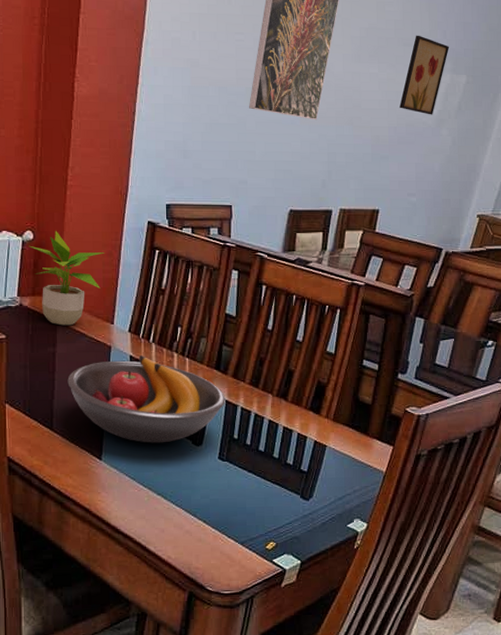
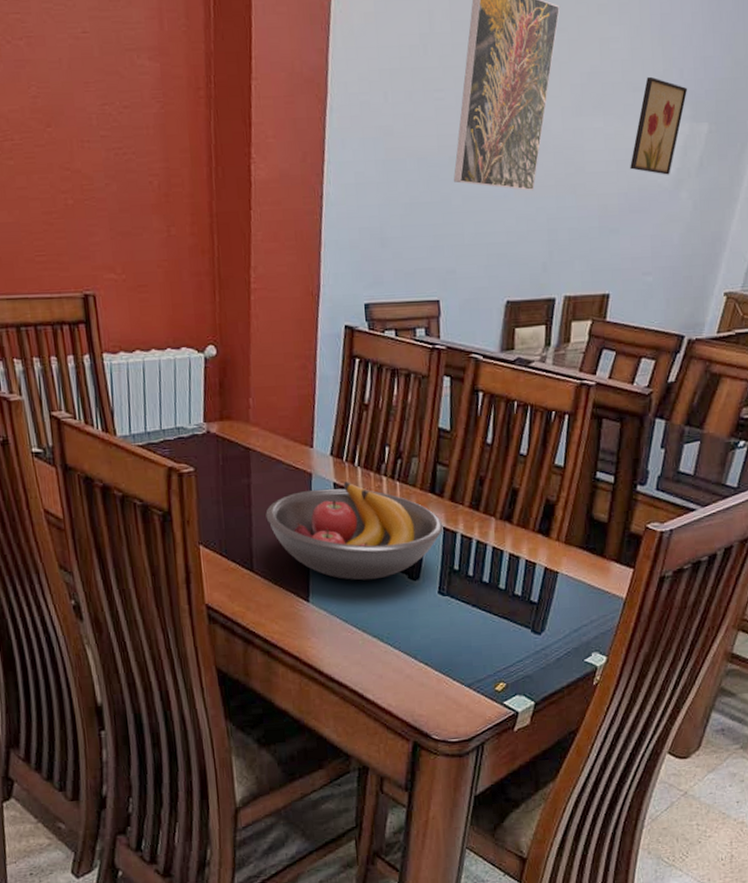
potted plant: present [29,230,104,326] -> none [212,343,298,453]

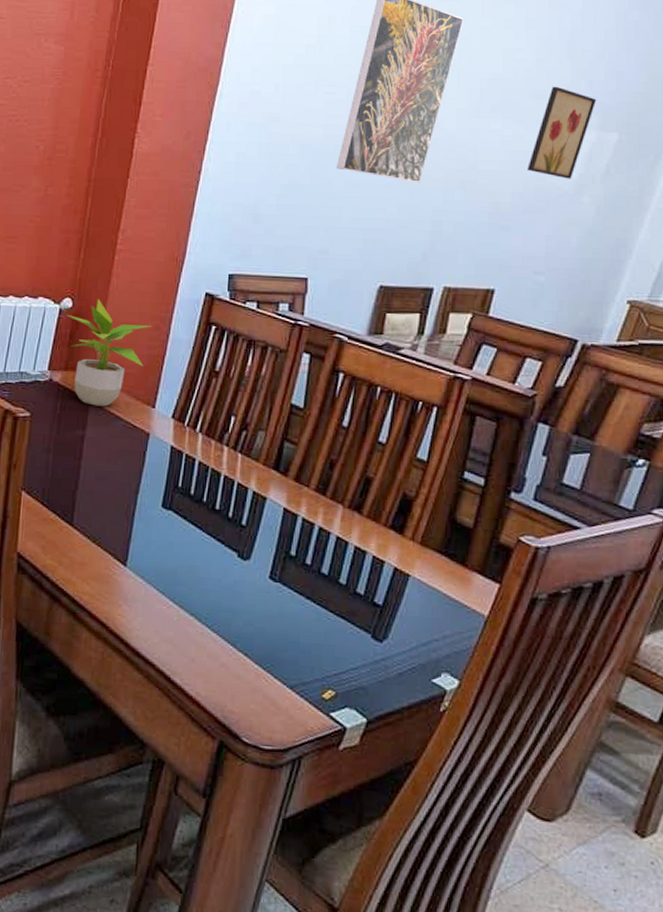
potted plant: none [212,343,298,453] -> present [66,298,152,407]
fruit bowl: present [265,482,443,581] -> none [95,447,283,553]

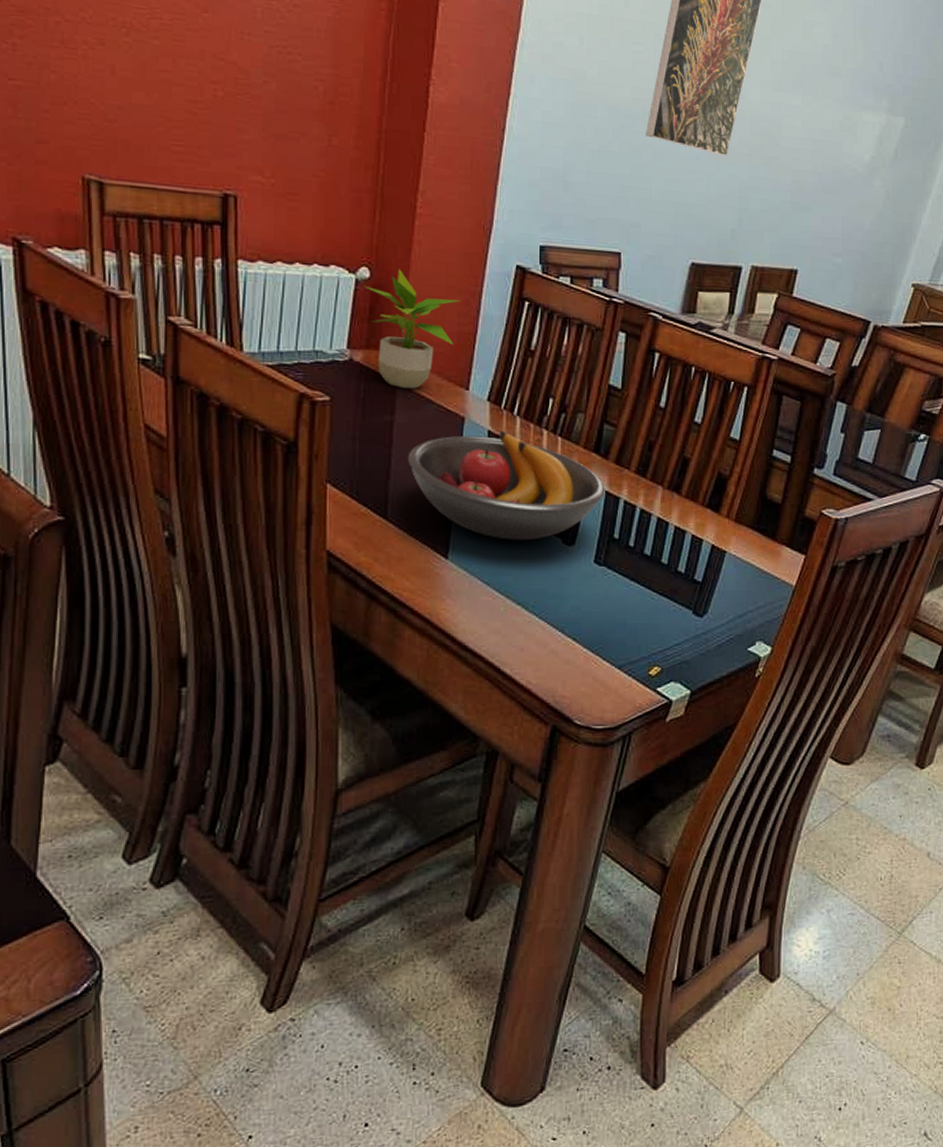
fruit bowl: none [95,447,283,553] -> present [407,431,605,541]
wall art: present [527,86,597,179] -> none [826,64,887,162]

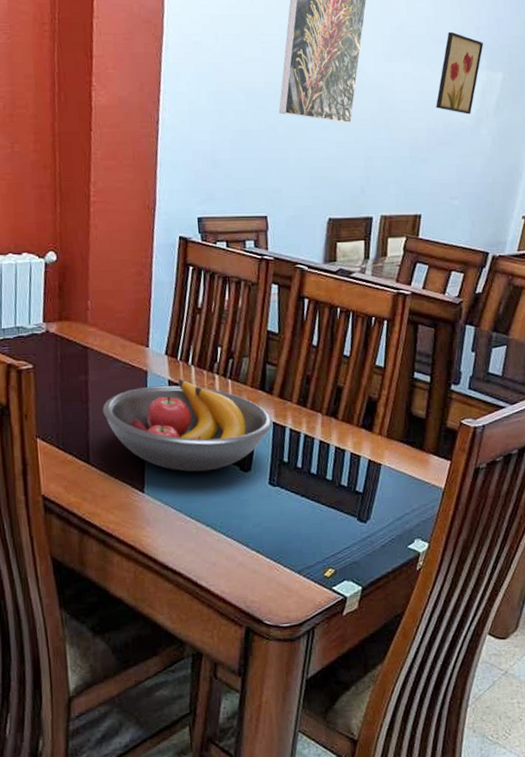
potted plant: present [364,268,460,389] -> none [52,250,135,352]
wall art: none [826,64,887,162] -> present [436,31,484,114]

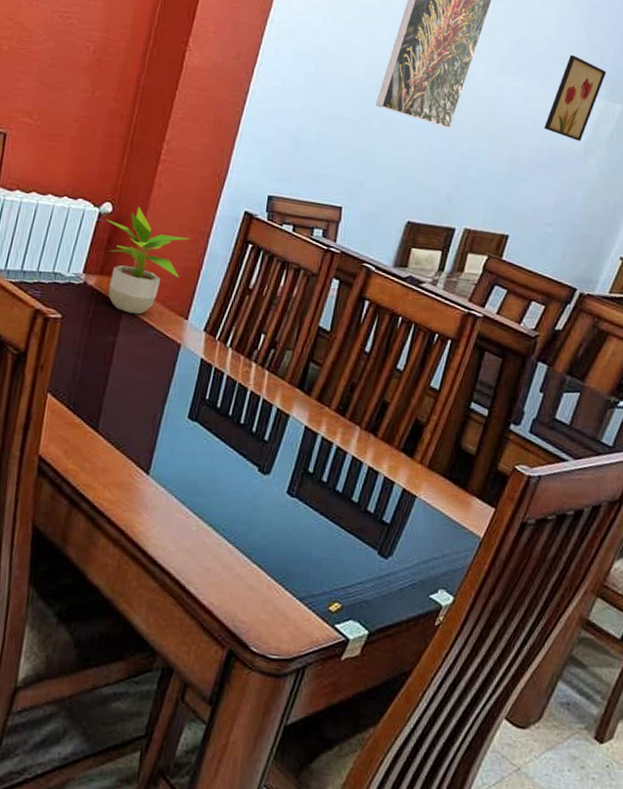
potted plant: none [52,250,135,352] -> present [105,206,190,315]
fruit bowl: present [102,379,273,472] -> none [123,360,305,466]

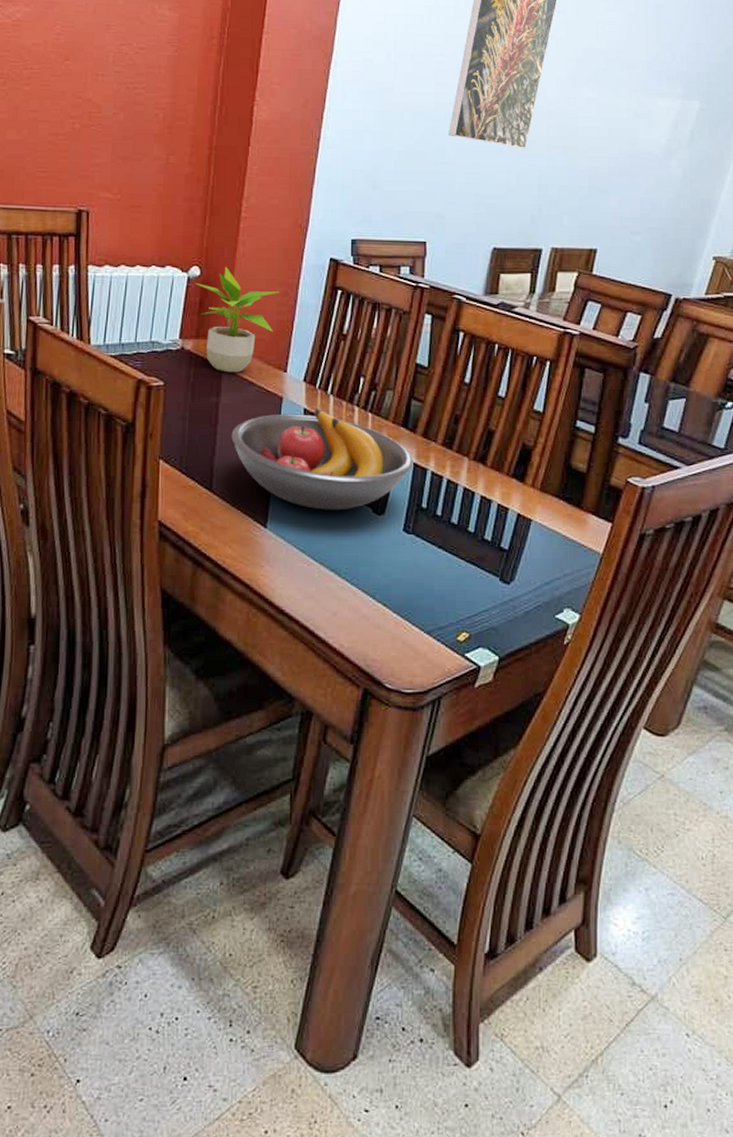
fruit bowl: none [123,360,305,466] -> present [231,409,413,511]
wall art: present [544,54,607,142] -> none [622,57,680,145]

